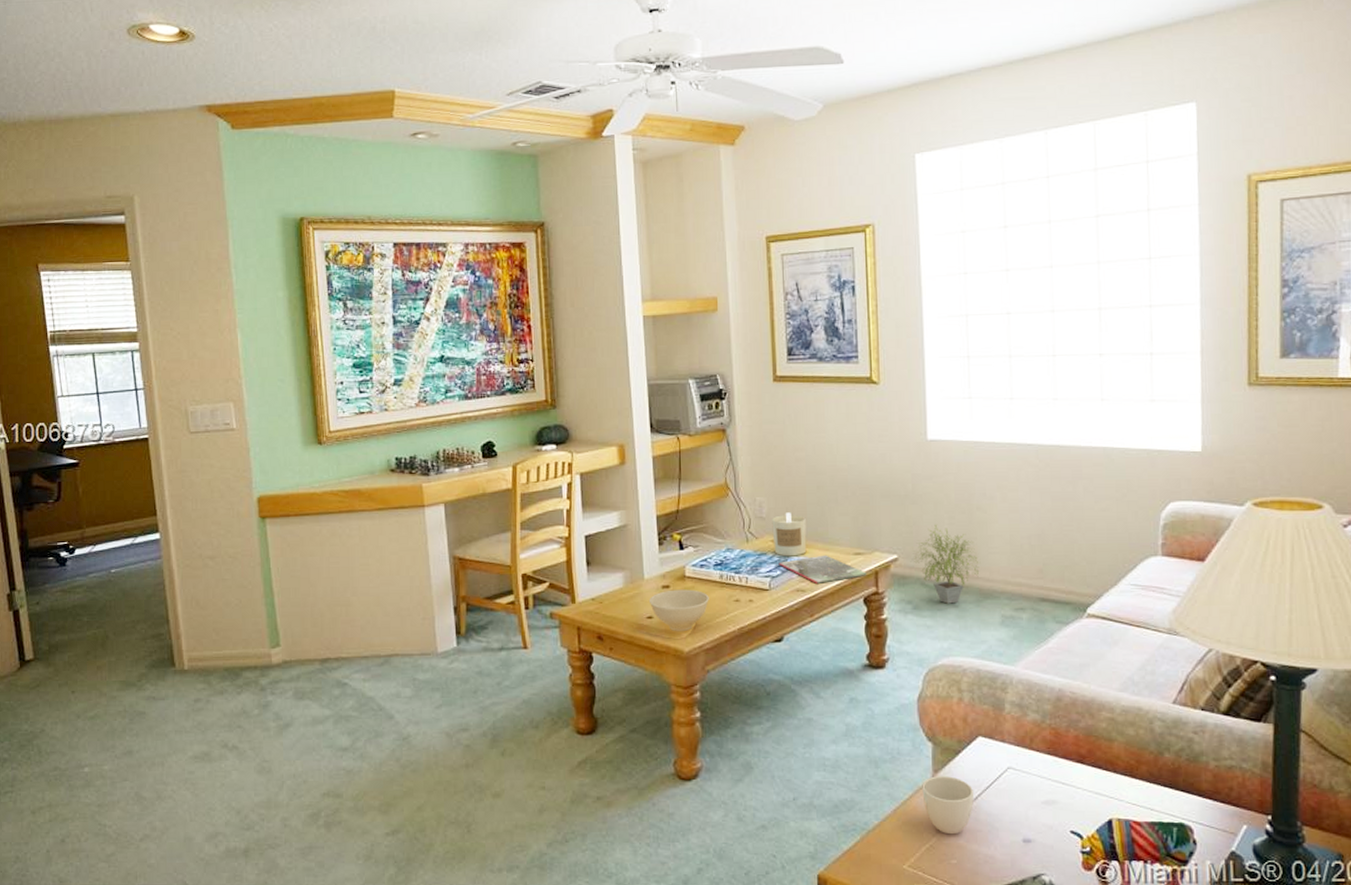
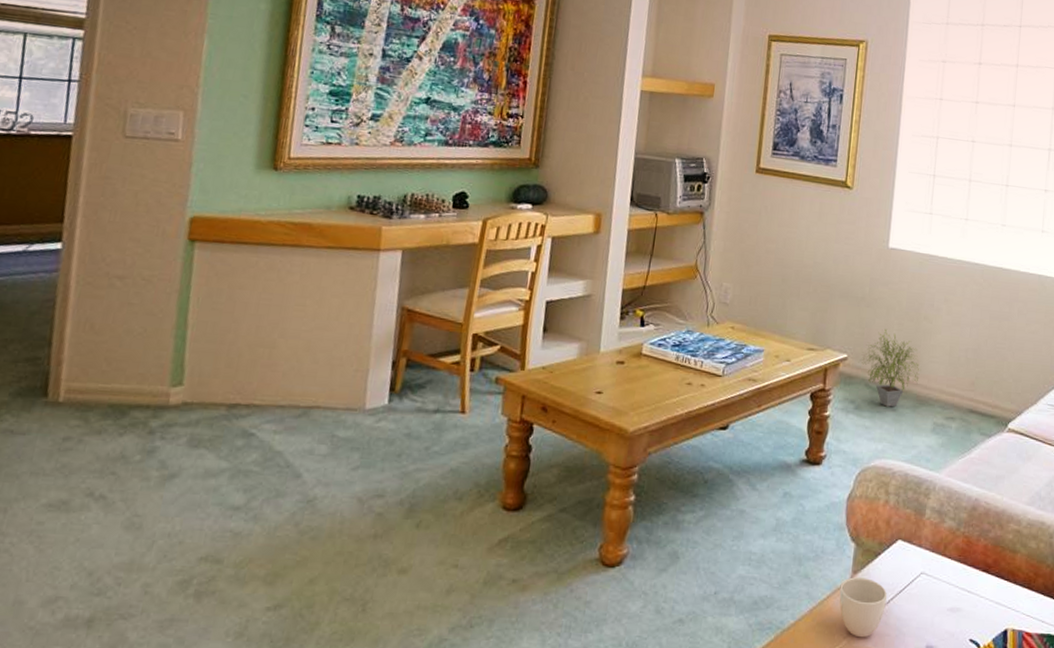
bowl: present [648,589,709,632] -> none [600,366,662,411]
candle: present [772,512,807,557] -> none [732,301,767,346]
magazine: present [778,555,867,583] -> none [735,347,817,375]

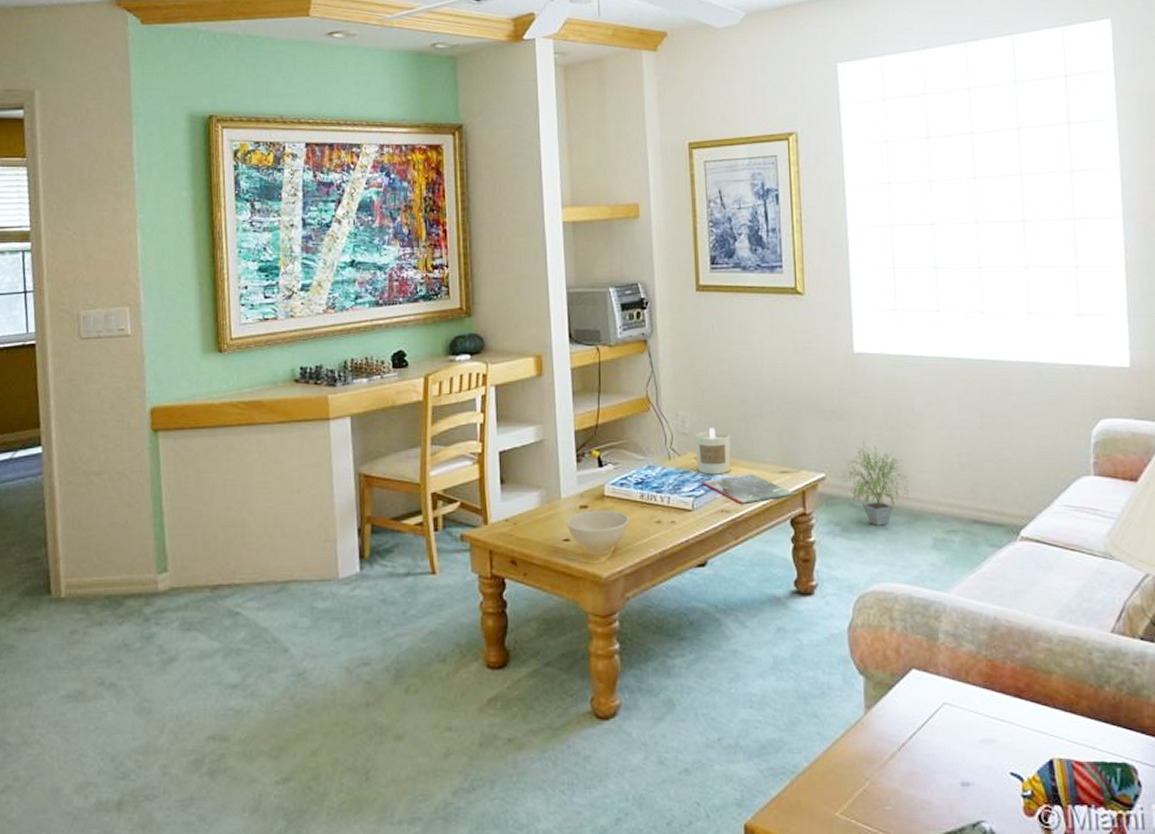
bowl: none [600,366,662,411] -> present [565,510,629,556]
candle: none [732,301,767,346] -> present [695,428,731,475]
magazine: none [735,347,817,375] -> present [702,473,794,504]
cup: present [839,577,887,638] -> none [854,713,908,778]

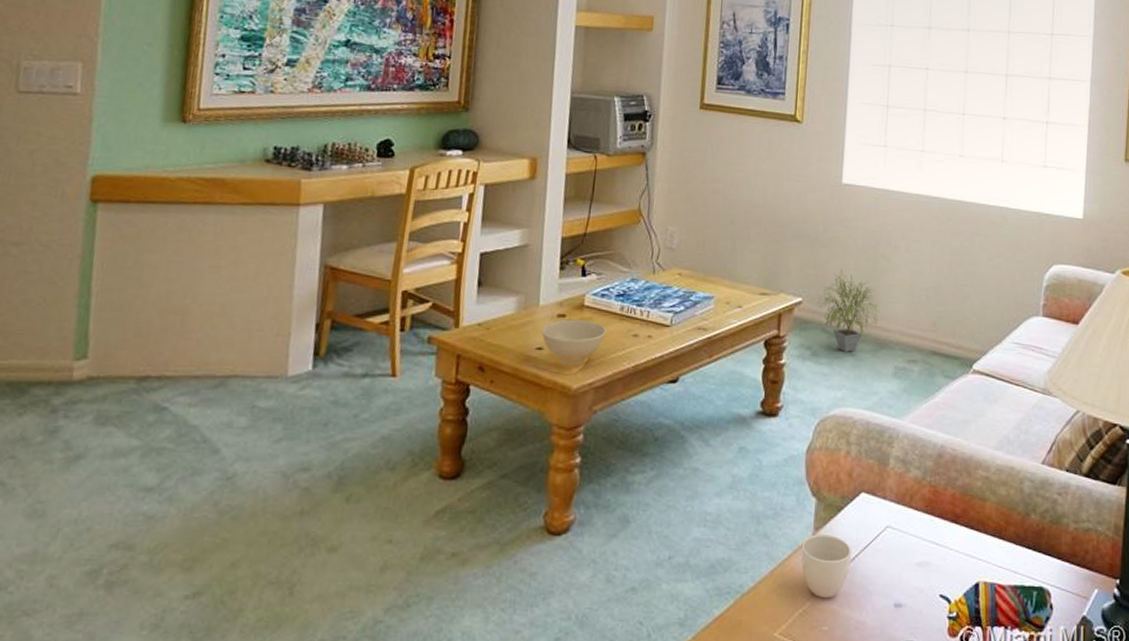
candle: present [695,428,731,475] -> none [680,245,716,292]
magazine: present [702,473,794,504] -> none [683,292,770,323]
cup: none [854,713,908,778] -> present [801,534,851,599]

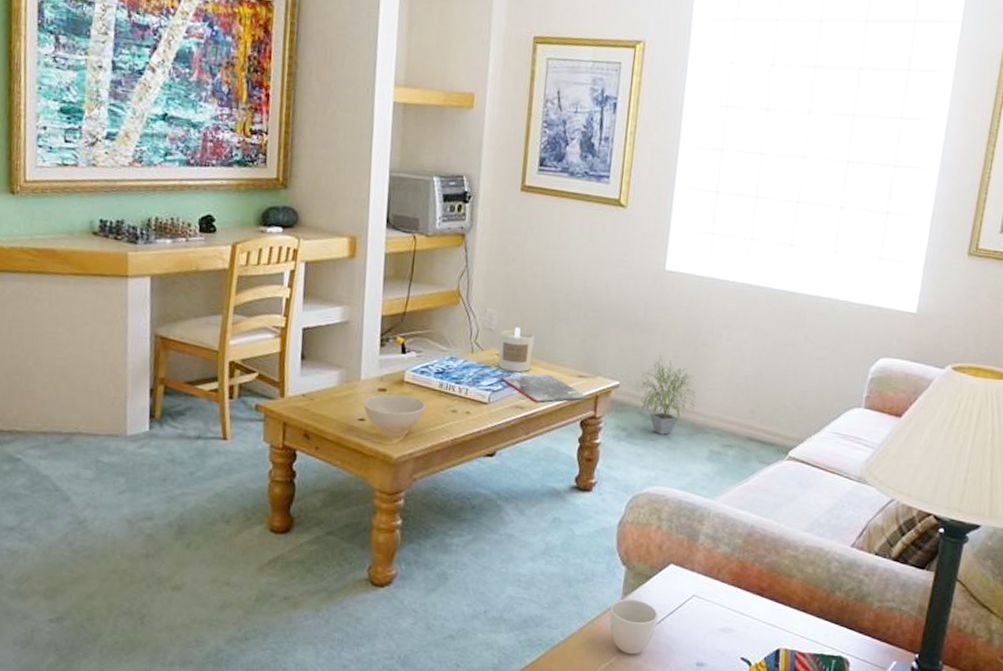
candle: none [680,245,716,292] -> present [498,327,535,373]
magazine: none [683,292,770,323] -> present [501,374,587,403]

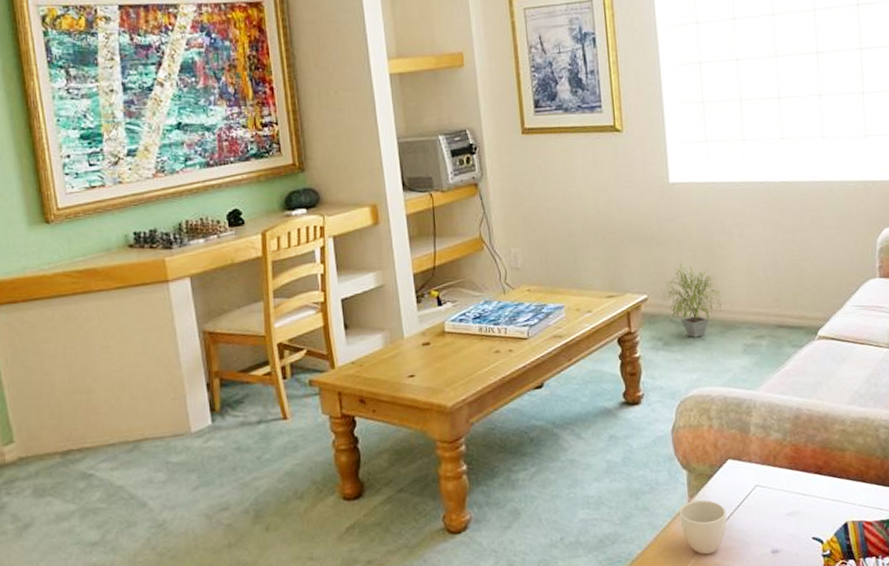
bowl: present [362,393,426,438] -> none [409,344,470,388]
candle: present [498,327,535,373] -> none [527,261,562,305]
magazine: present [501,374,587,403] -> none [535,300,620,329]

